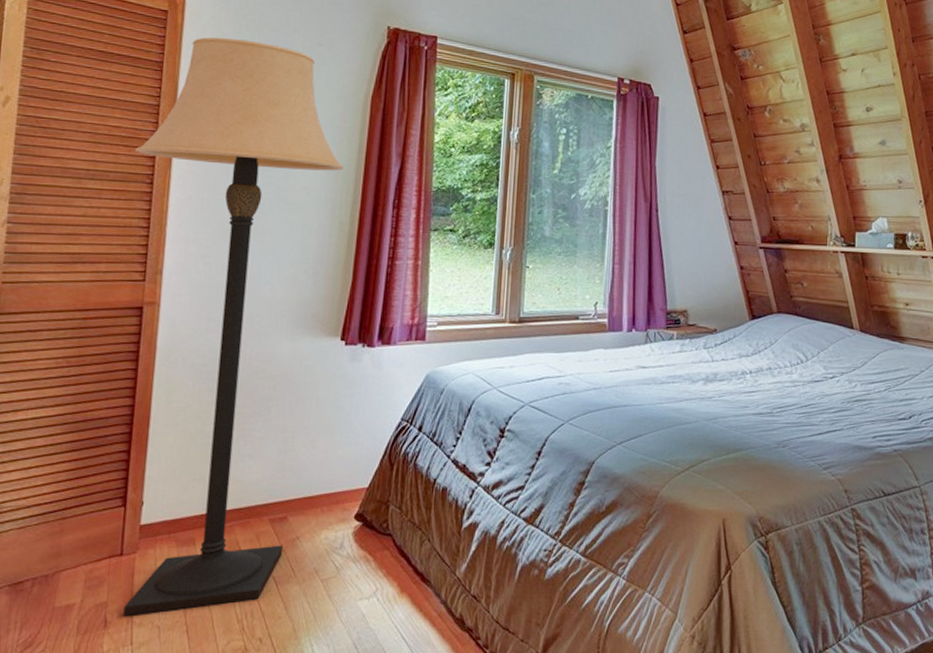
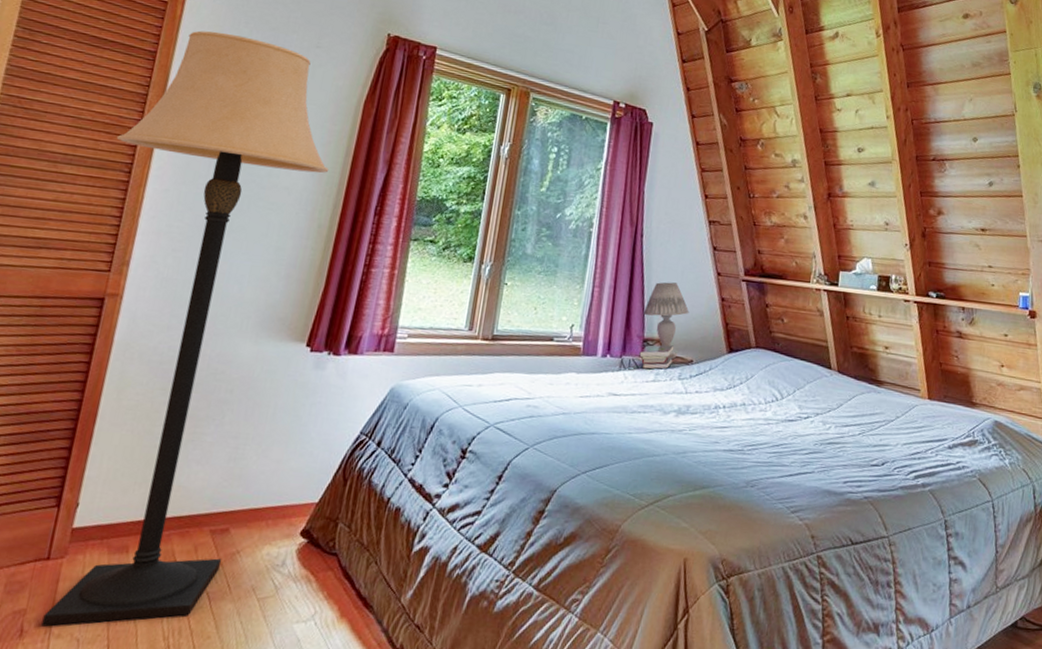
books: none [664,316,698,341] -> present [639,345,675,370]
table lamp: none [665,254,710,329] -> present [643,282,689,359]

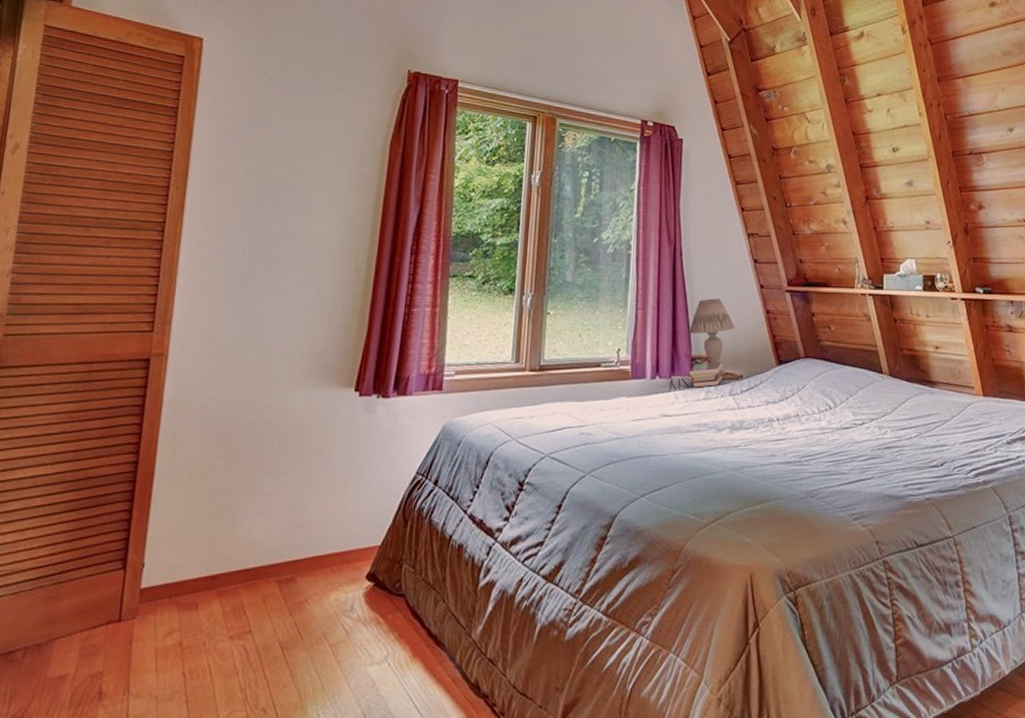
lamp: present [41,30,329,627] -> none [119,82,362,687]

